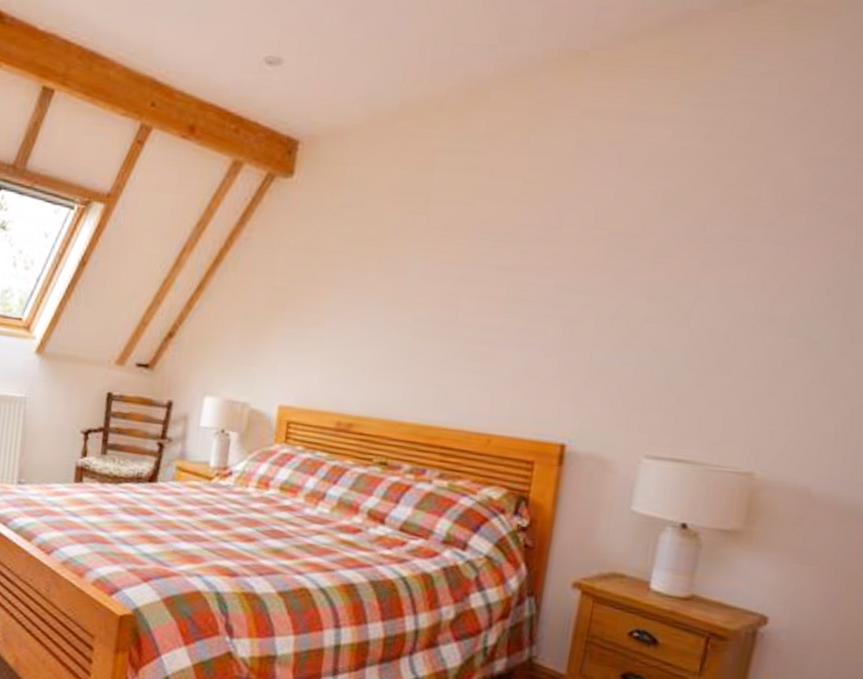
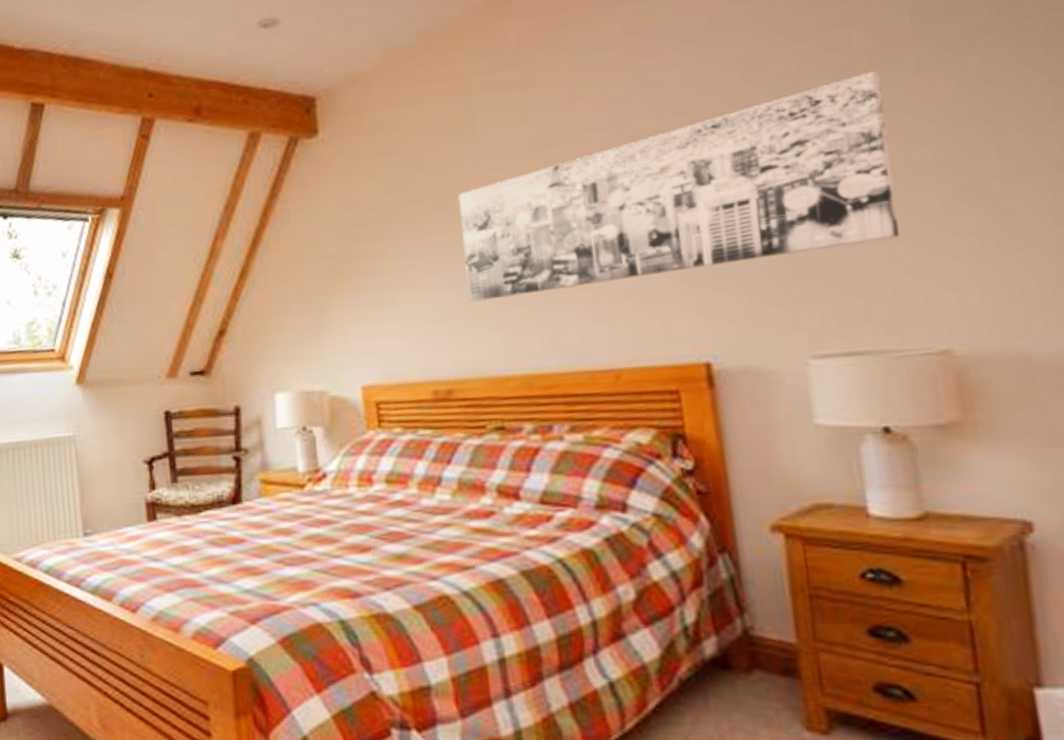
wall art: none [385,227,772,374] -> present [458,70,900,302]

